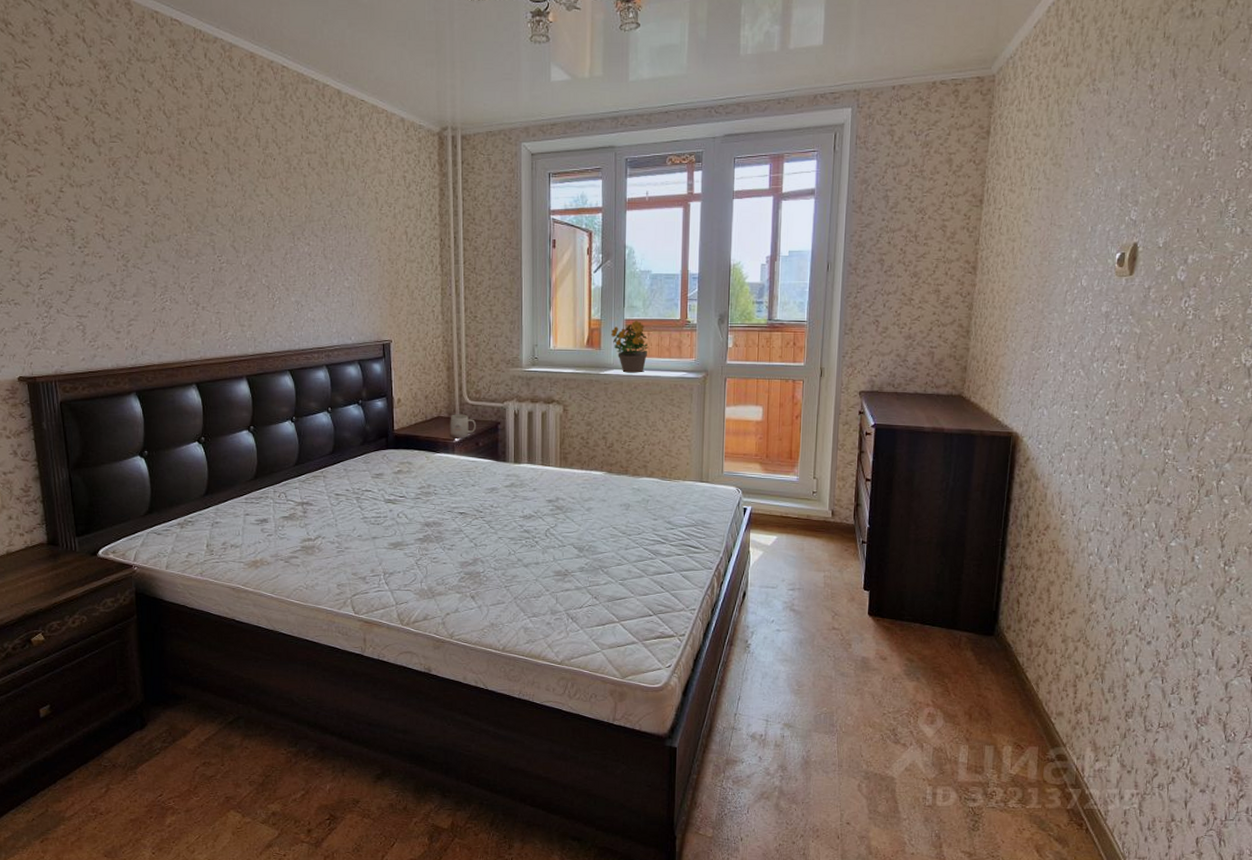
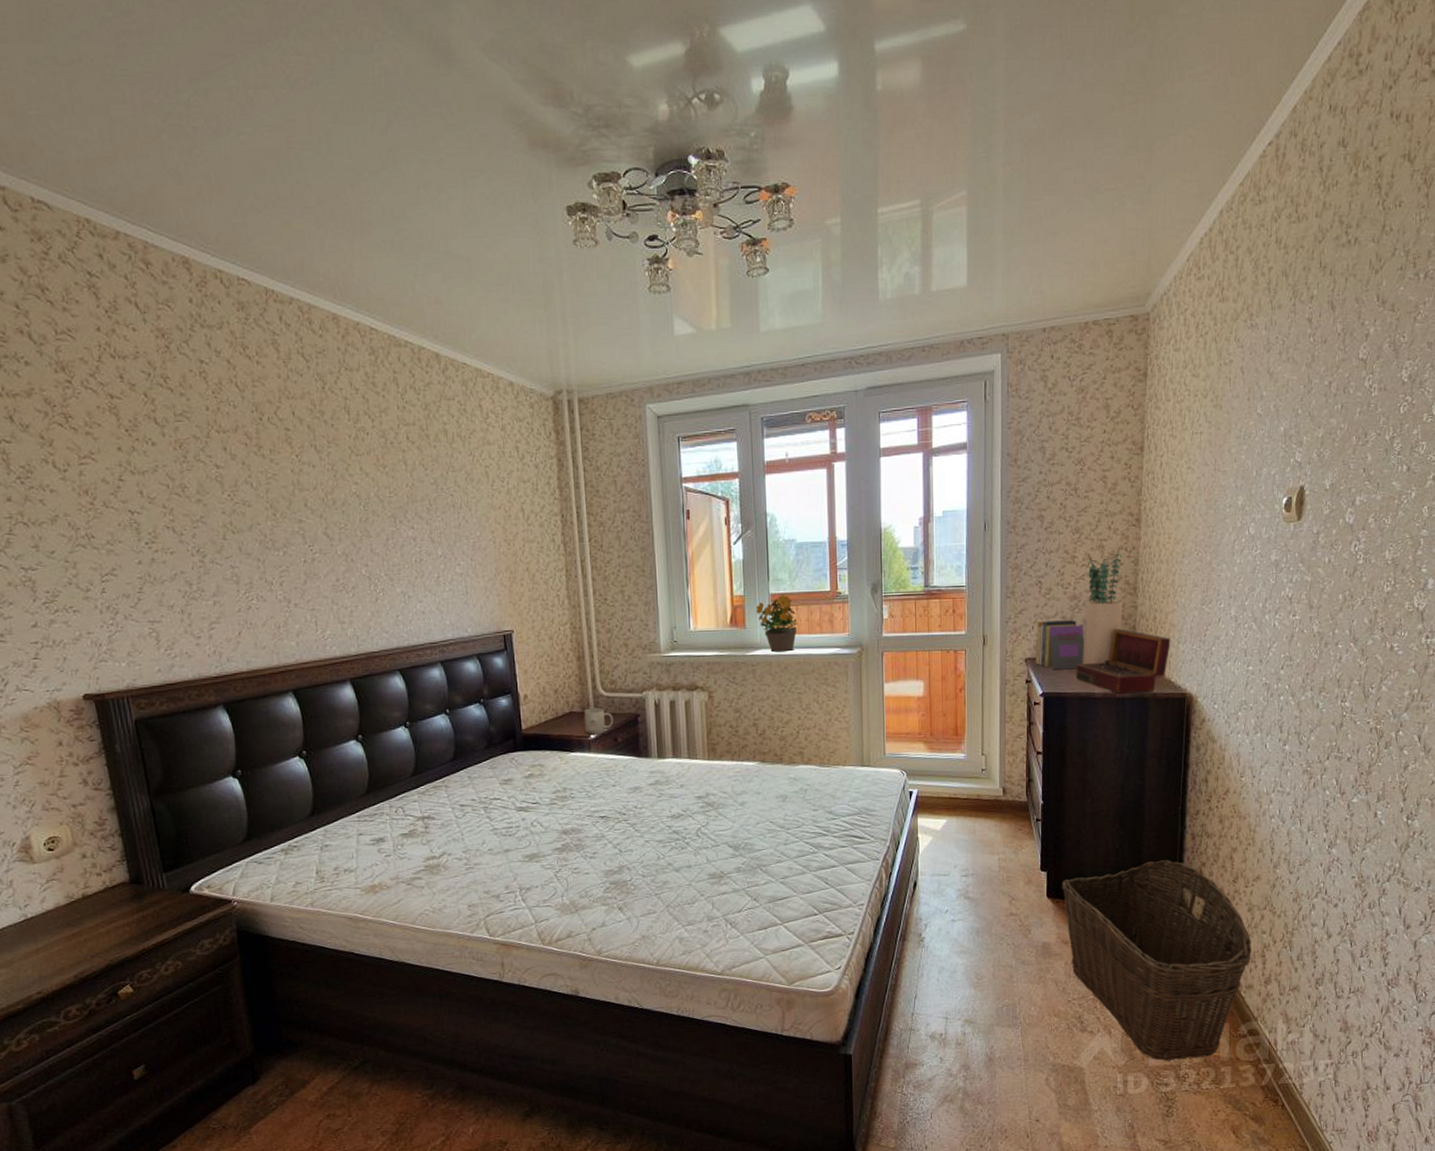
books: none [868,356,917,404] -> present [1035,619,1085,670]
wicker basket: none [883,588,1064,778] -> present [1062,860,1252,1061]
wooden box: none [907,368,1000,430] -> present [1076,628,1171,694]
vase: none [913,291,958,401] -> present [1082,546,1123,665]

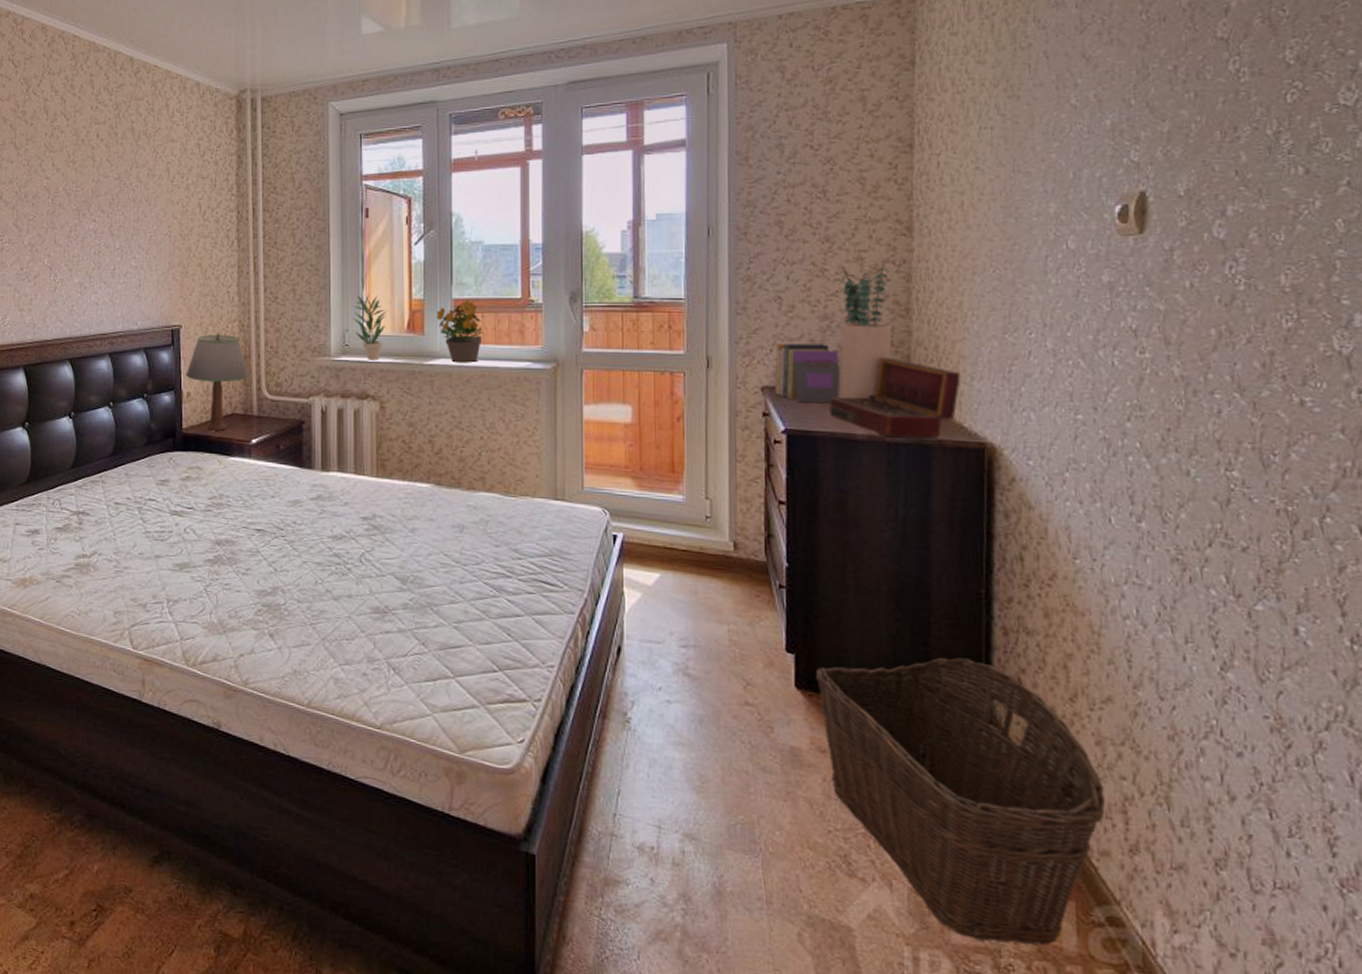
table lamp: none [521,635,584,730] -> present [185,332,249,432]
mug: present [584,708,614,735] -> none [246,411,277,440]
potted plant: none [679,593,710,654] -> present [353,295,386,360]

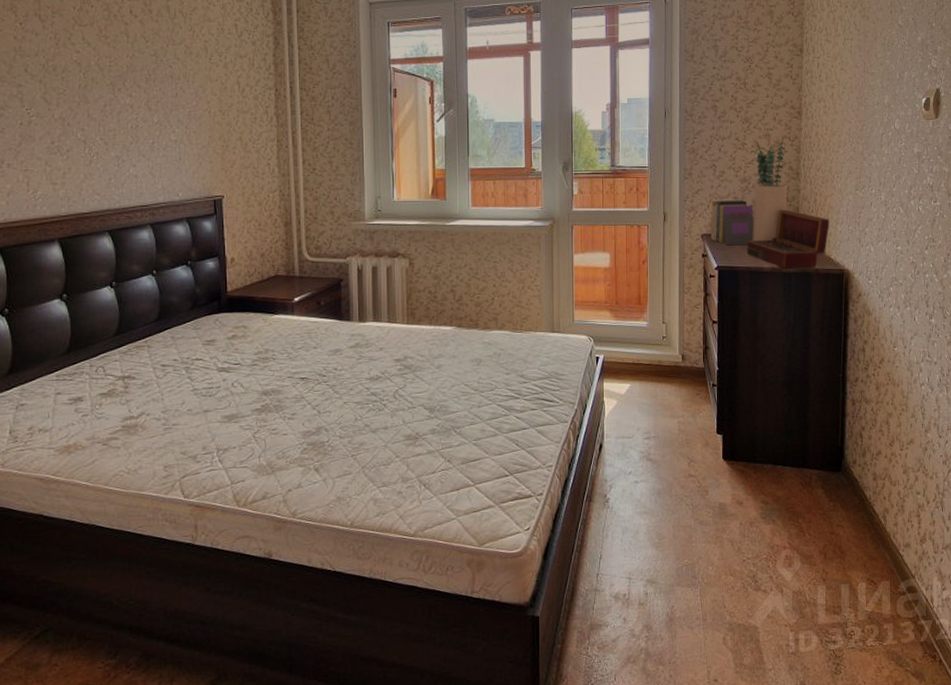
table lamp: present [185,332,249,432] -> none [229,202,291,293]
potted plant: present [353,295,386,360] -> none [384,166,413,223]
flowerpot: present [436,301,483,363] -> none [456,170,495,223]
wicker basket: present [816,658,1105,946] -> none [736,424,908,619]

